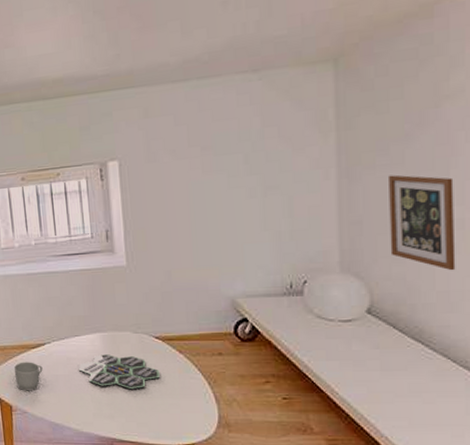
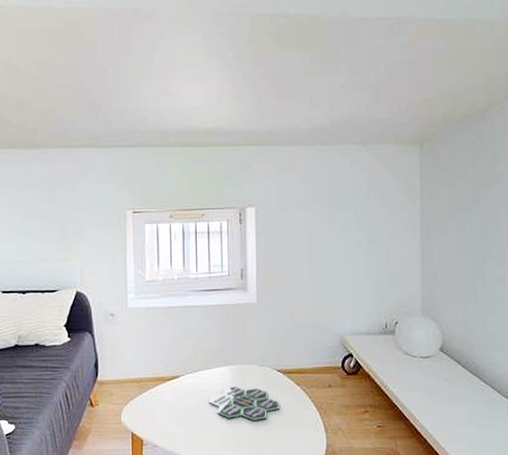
mug: present [13,362,43,391] -> none [148,394,176,424]
picture frame: present [389,175,456,271] -> none [456,238,500,318]

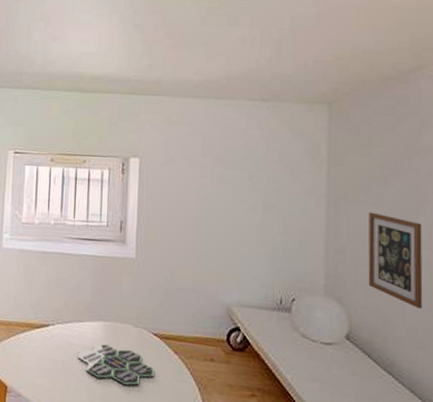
picture frame: none [456,238,500,318] -> present [368,212,423,310]

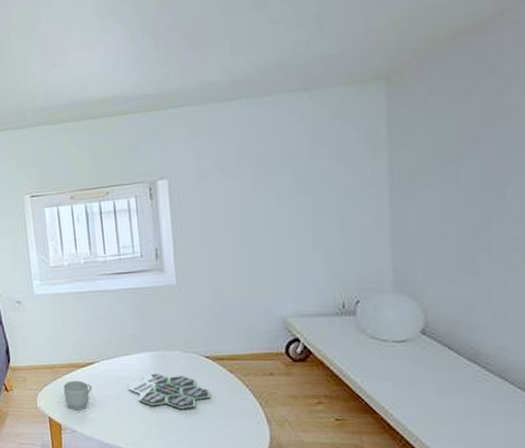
mug: none [15,340,43,373] -> present [63,380,92,410]
picture frame: present [368,212,423,310] -> none [443,194,513,291]

